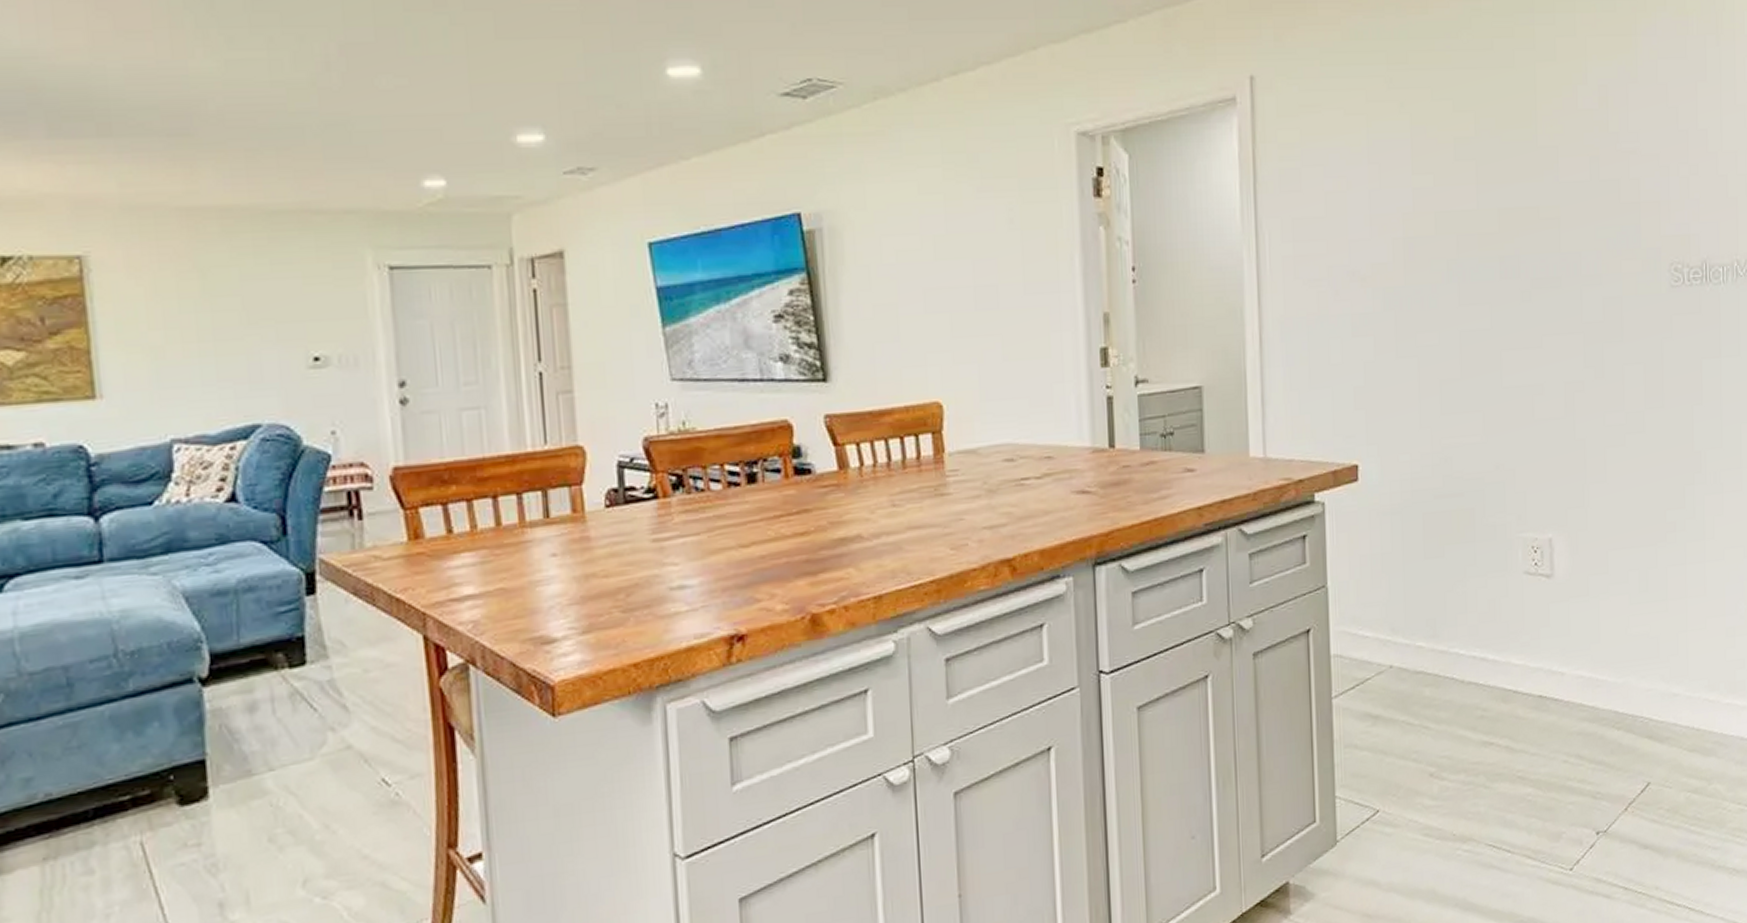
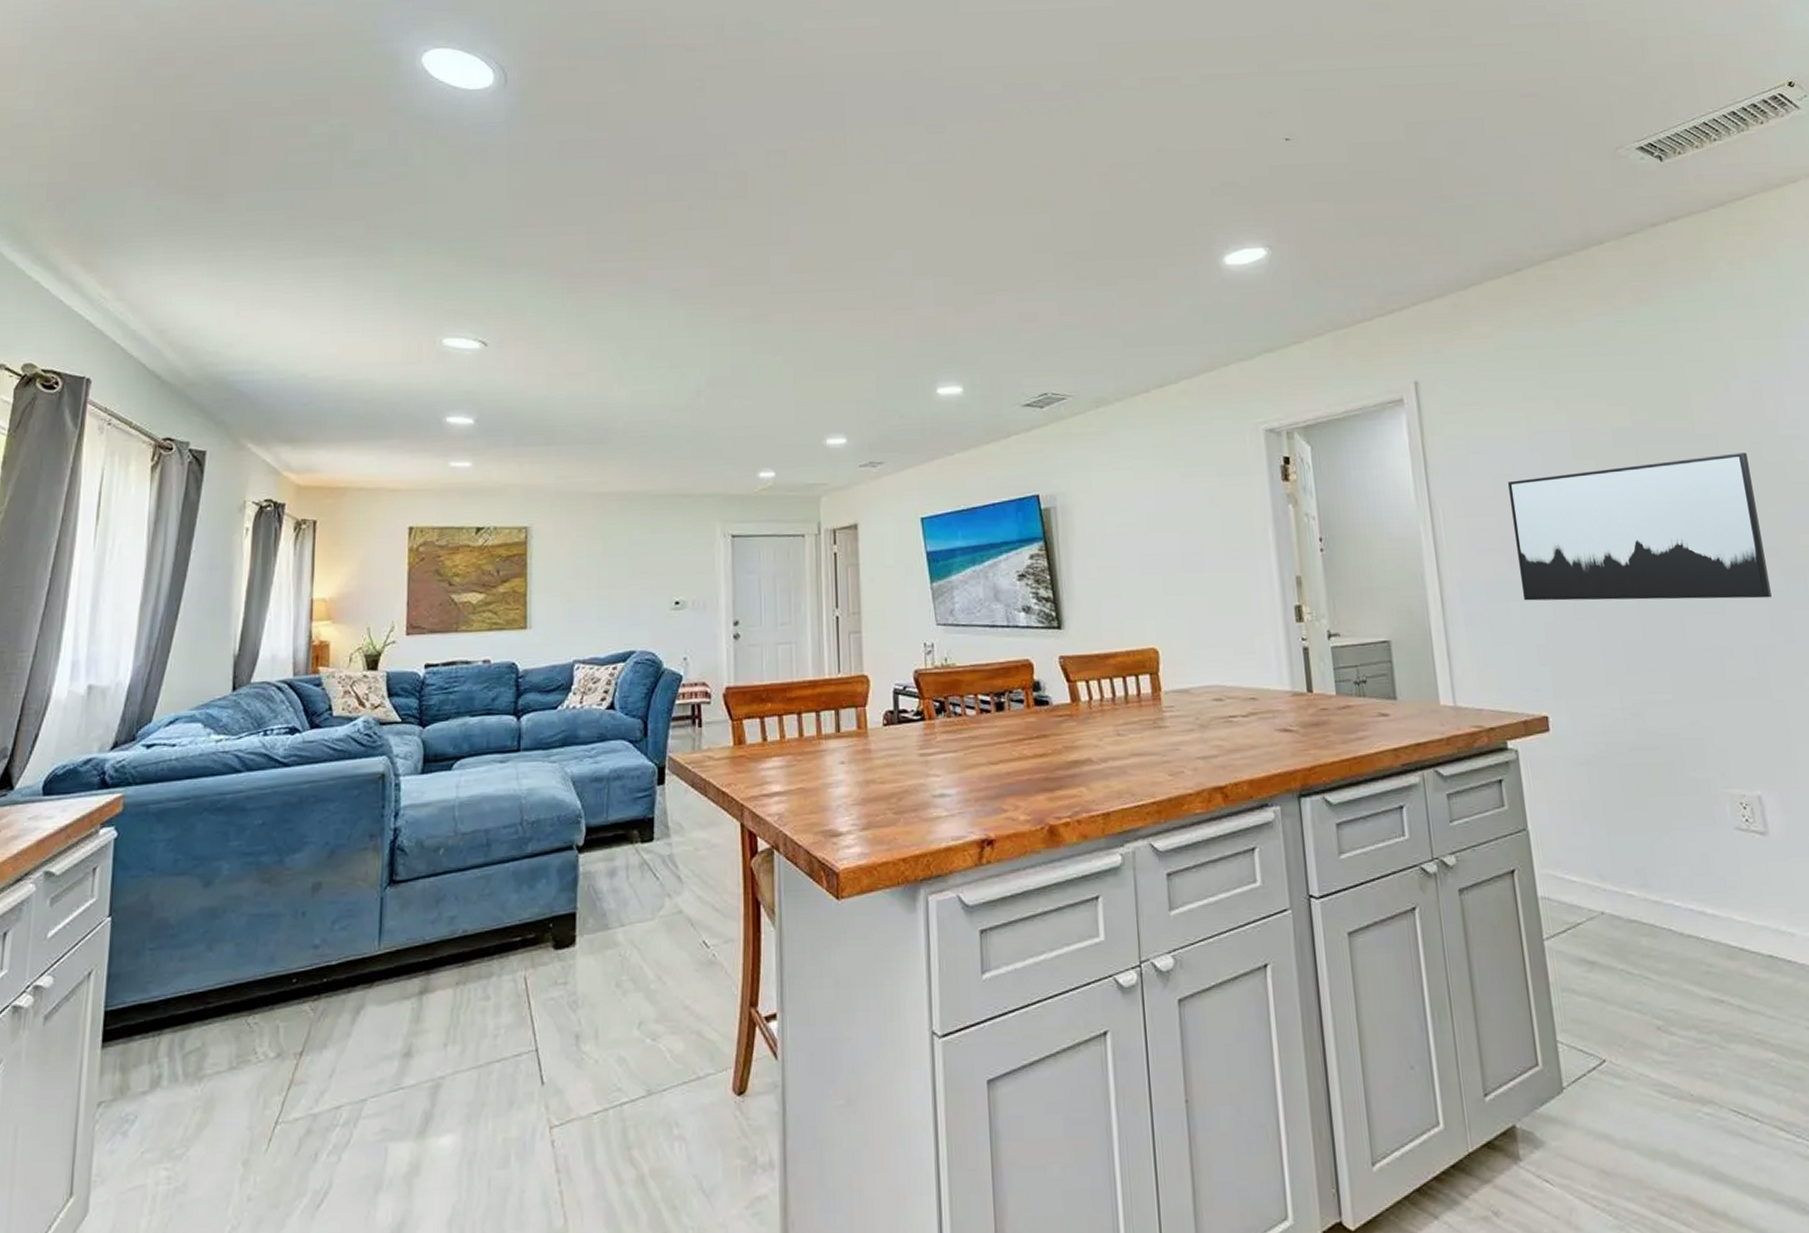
wall art: none [1340,168,1588,338] -> present [1508,452,1772,601]

